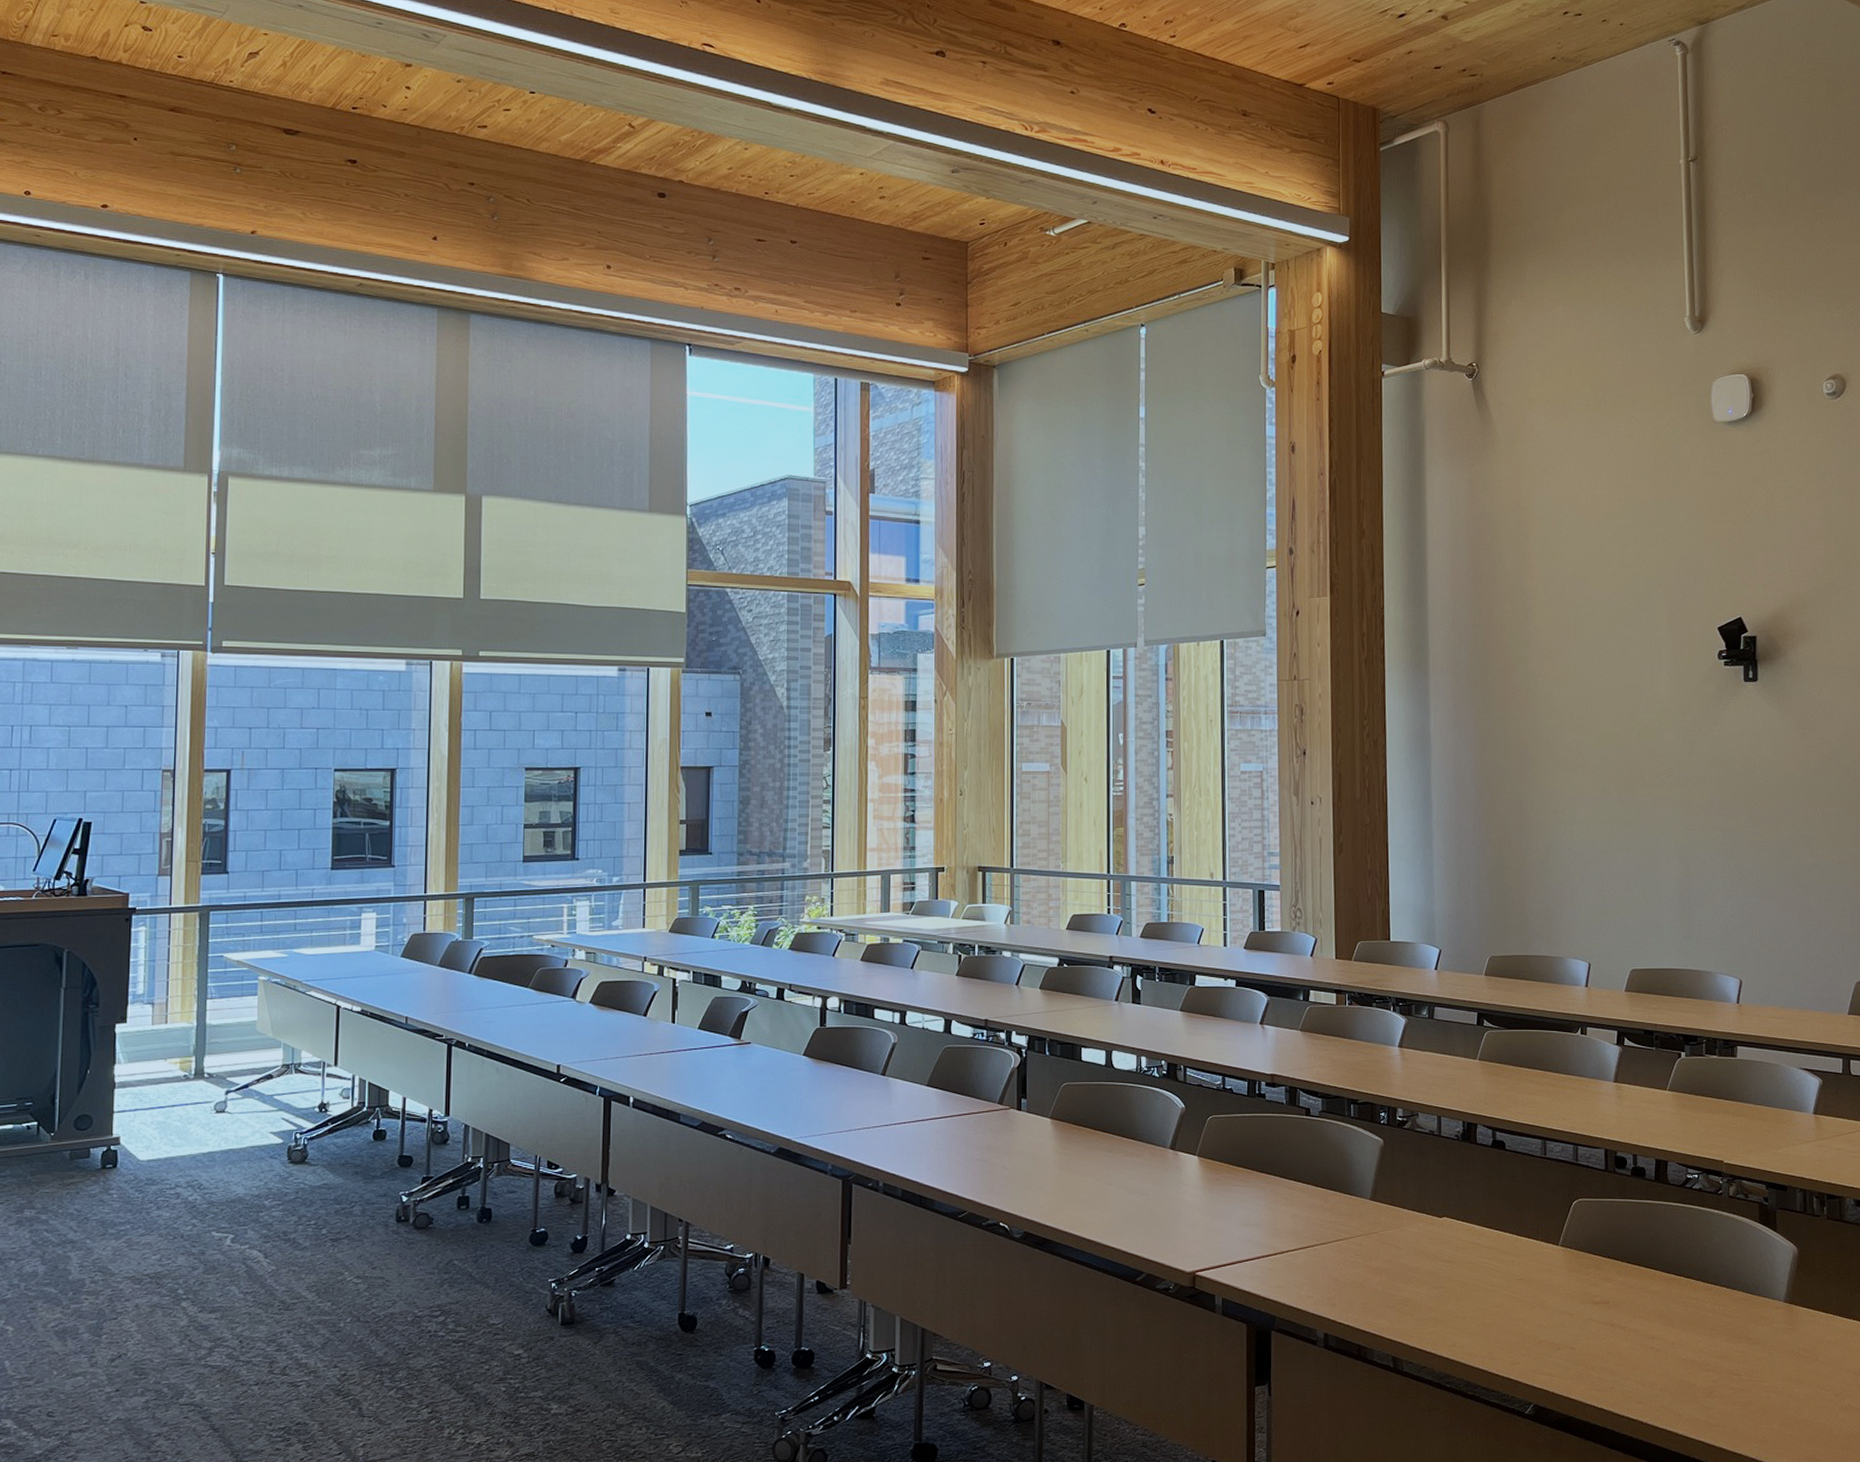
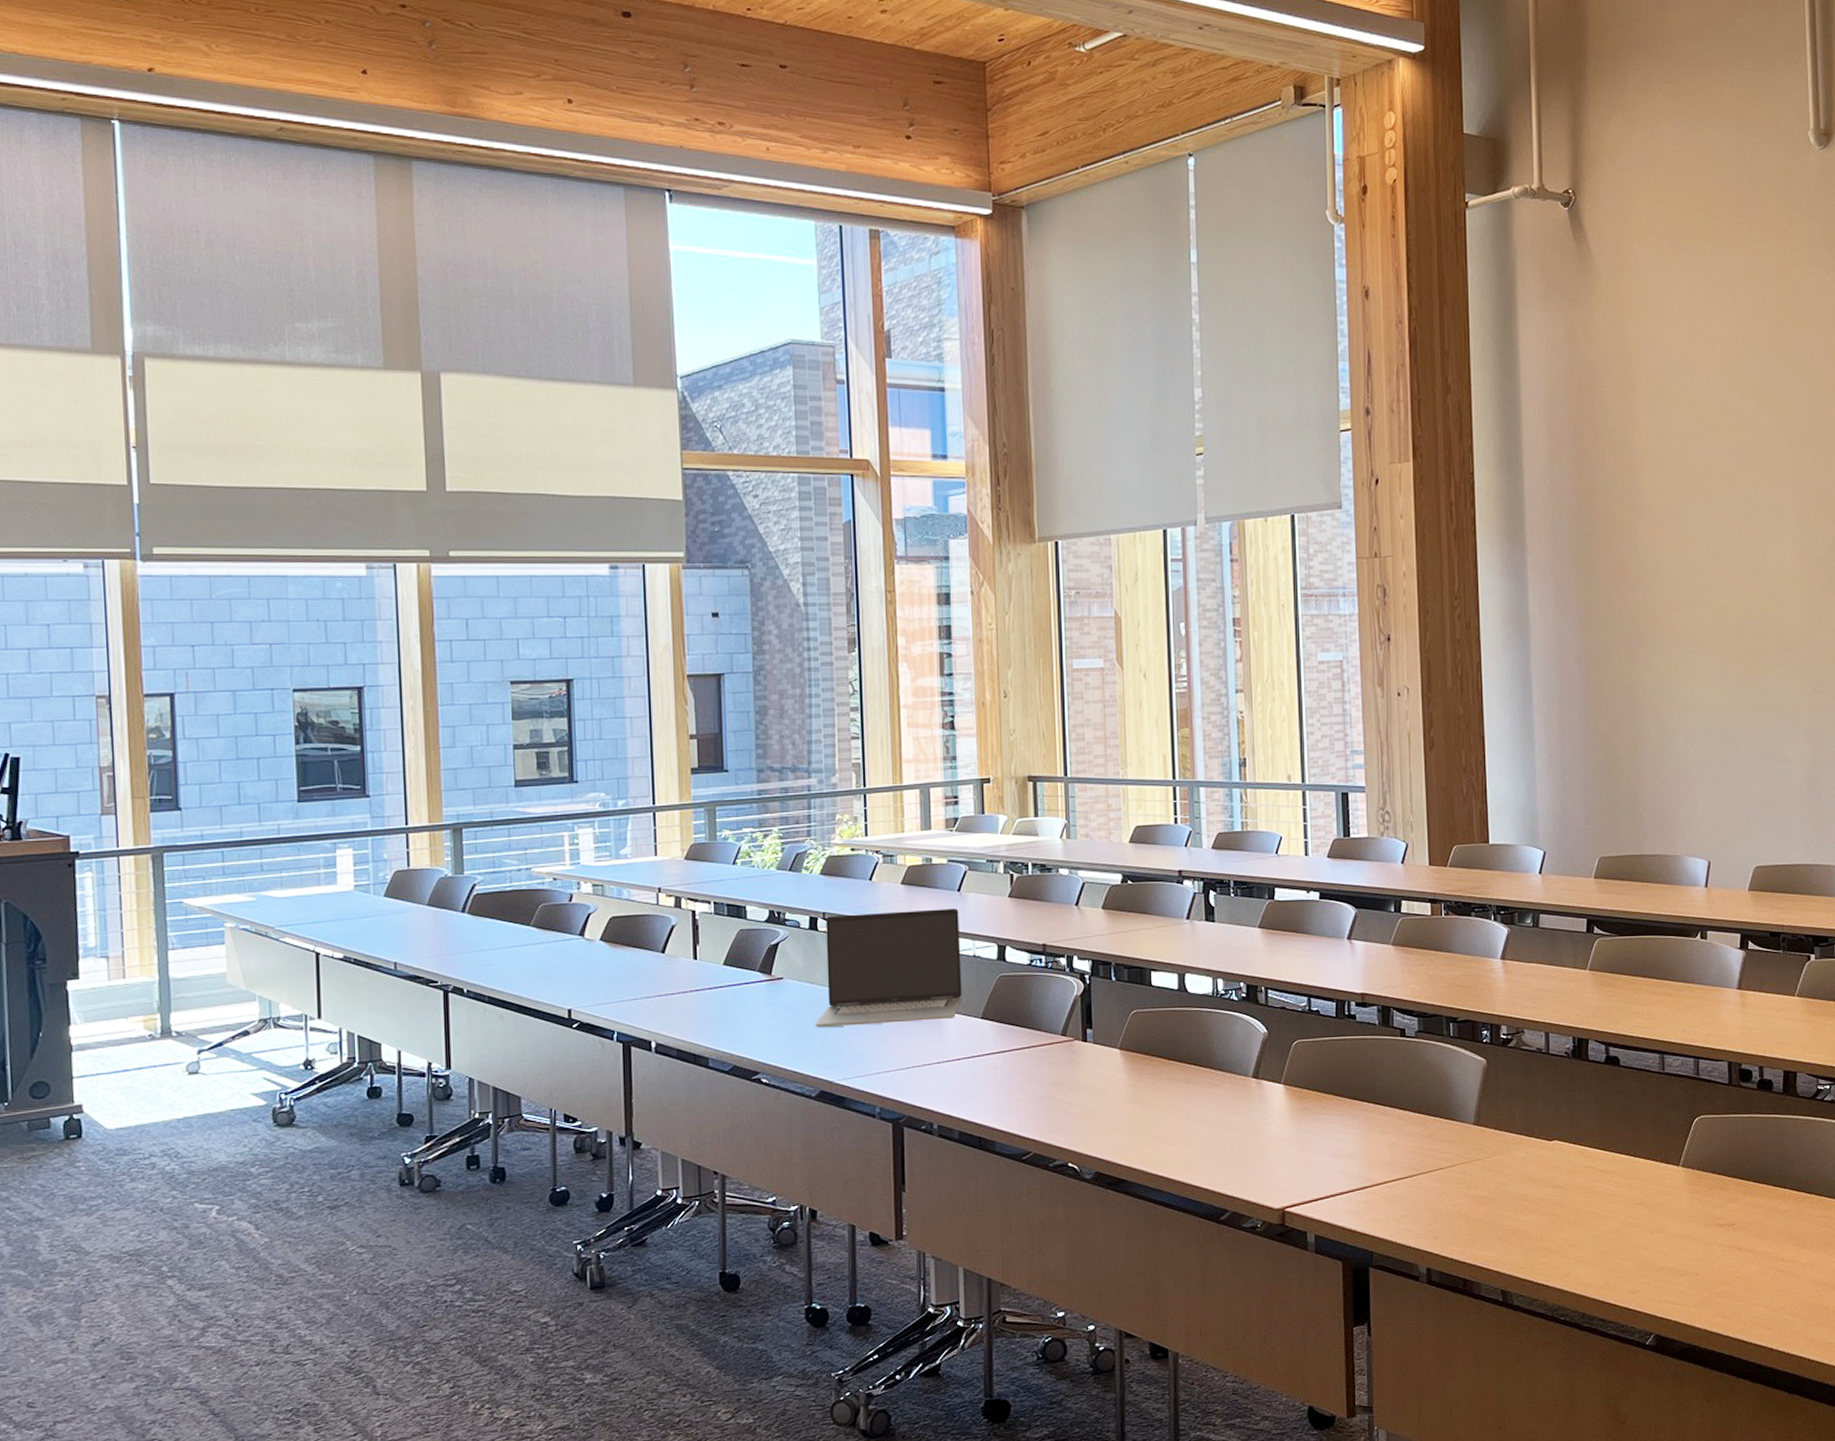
laptop: none [777,984,911,1090] -> present [815,908,962,1028]

